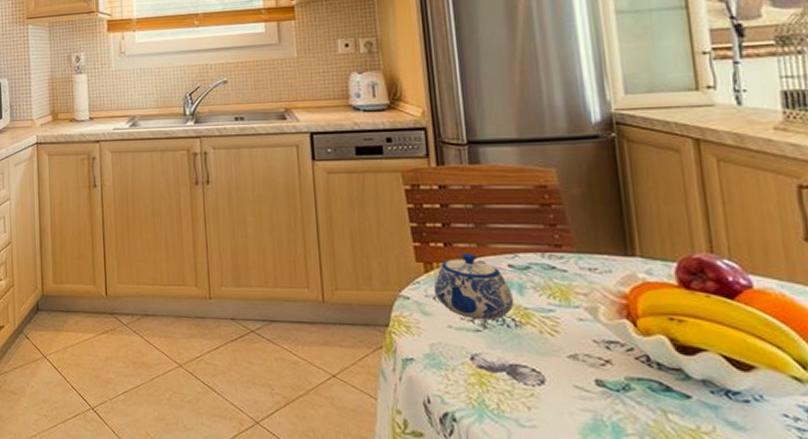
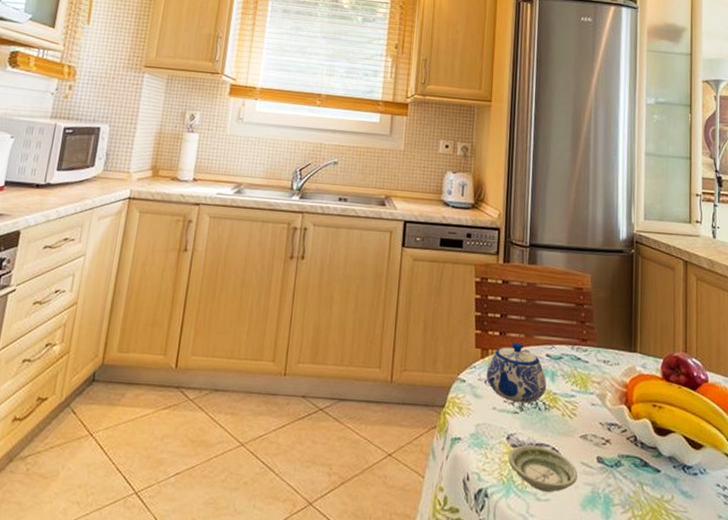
saucer: none [475,366,571,418] -> present [508,445,578,492]

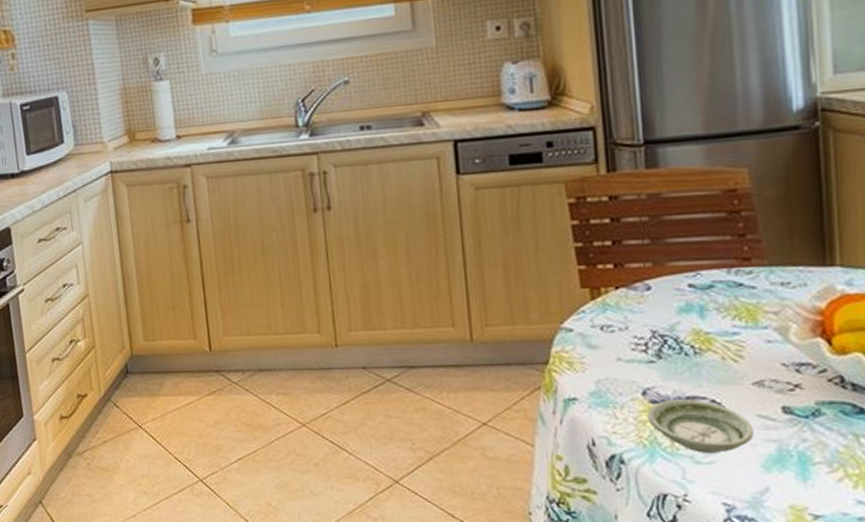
teapot: present [486,342,547,404] -> none [601,274,694,350]

